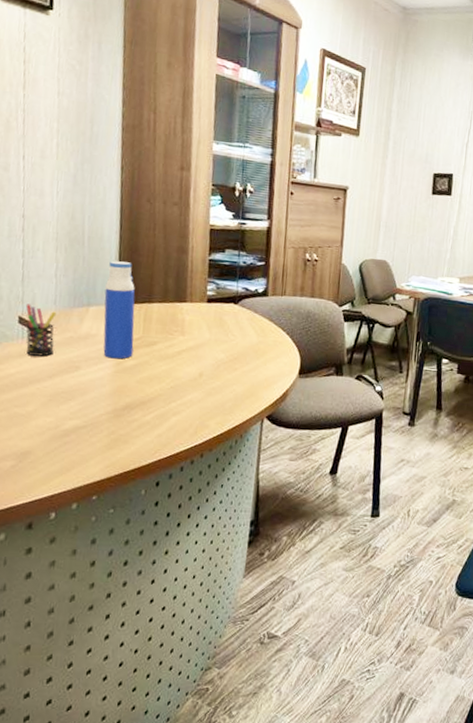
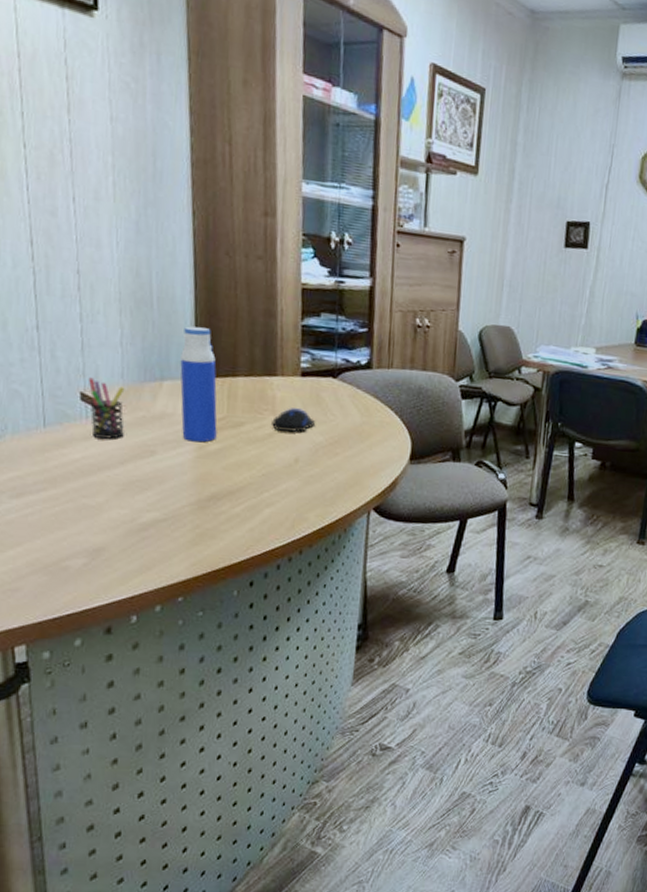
computer mouse: none [181,329,219,350] -> present [272,408,316,432]

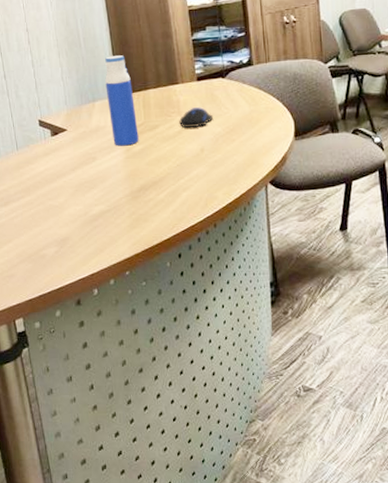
pen holder: present [88,377,125,439] -> none [42,107,72,153]

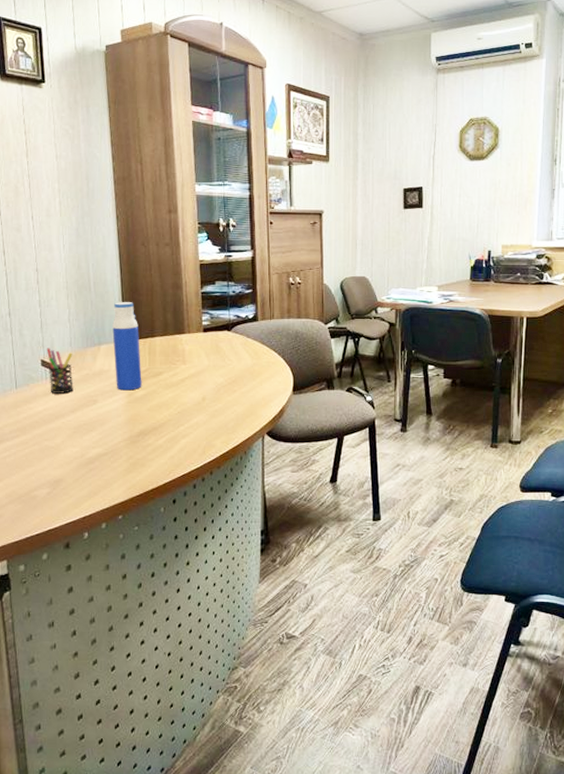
pen holder: none [42,107,72,153] -> present [46,348,73,394]
computer mouse: present [179,107,214,128] -> none [183,357,217,376]

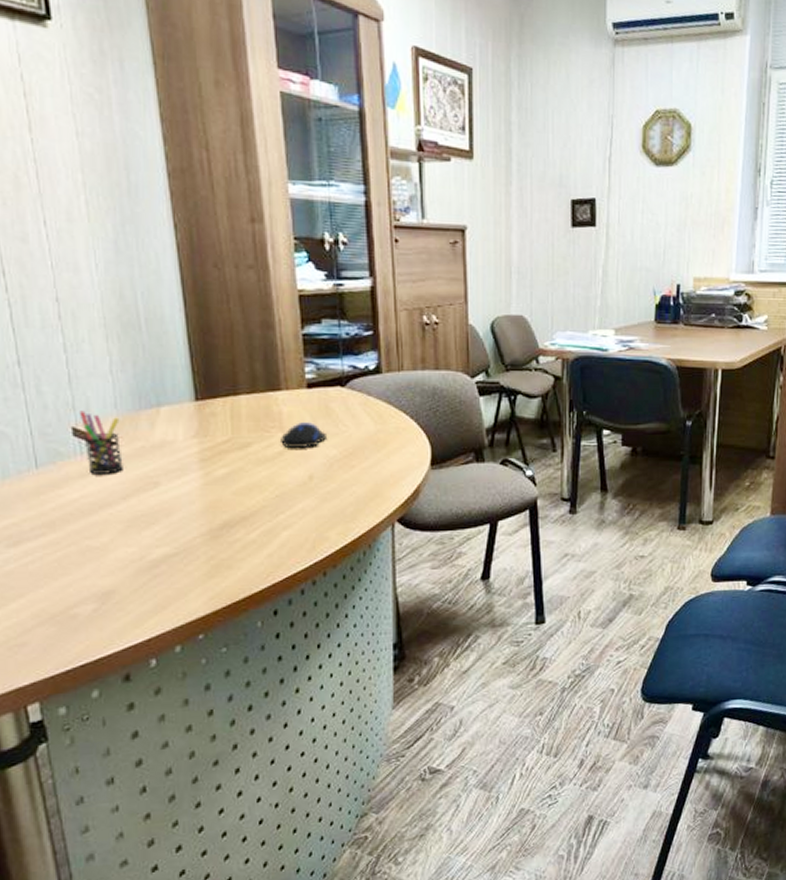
water bottle: present [112,302,142,391] -> none [176,346,223,468]
computer mouse: none [183,357,217,376] -> present [281,422,328,447]

